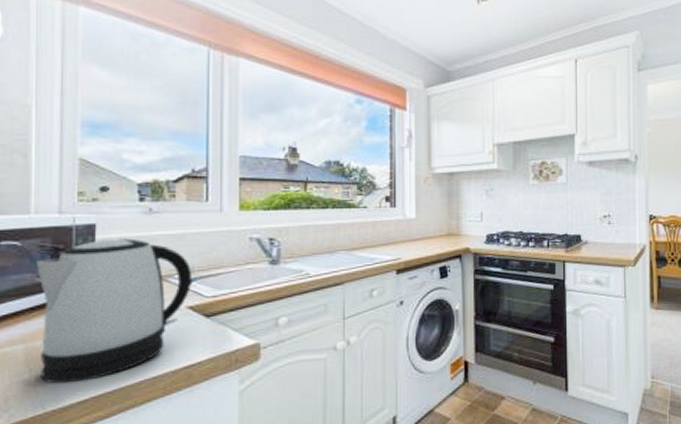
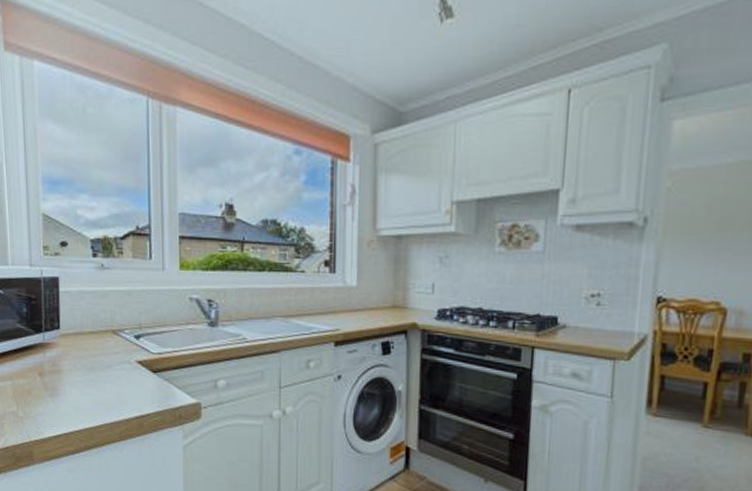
kettle: present [37,238,193,384] -> none [16,292,140,419]

